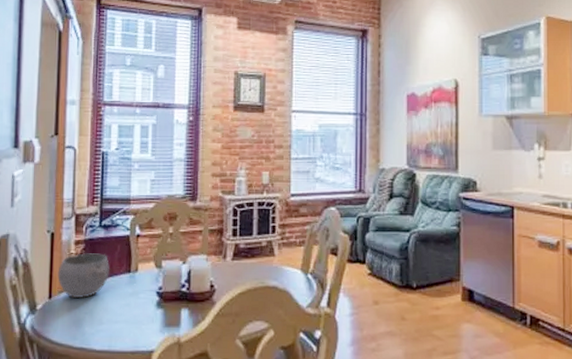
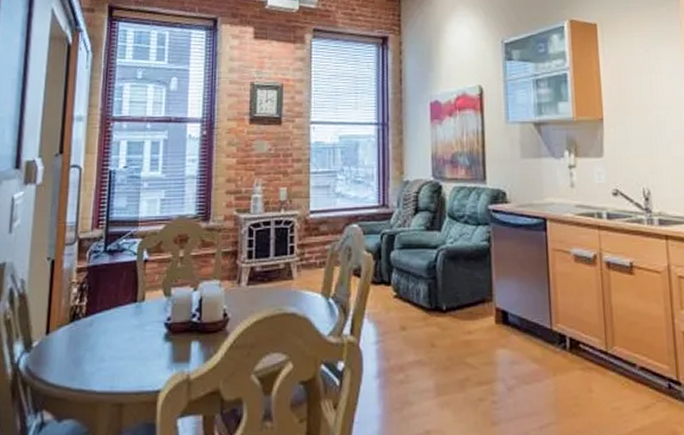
bowl: present [58,253,109,299] -> none [57,282,114,334]

